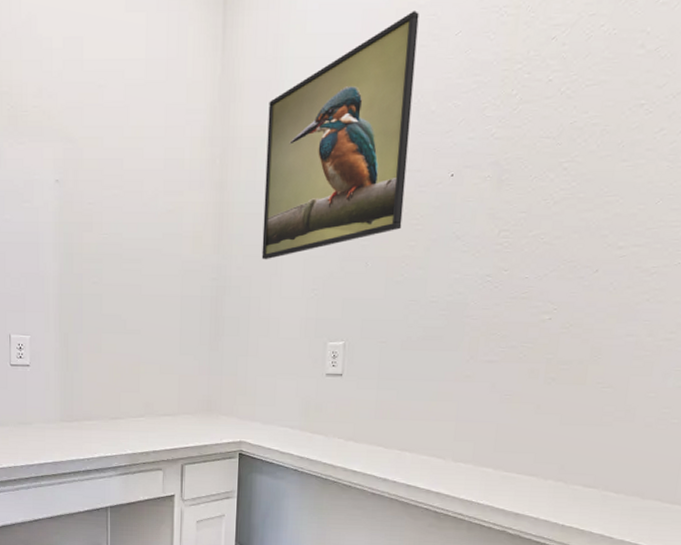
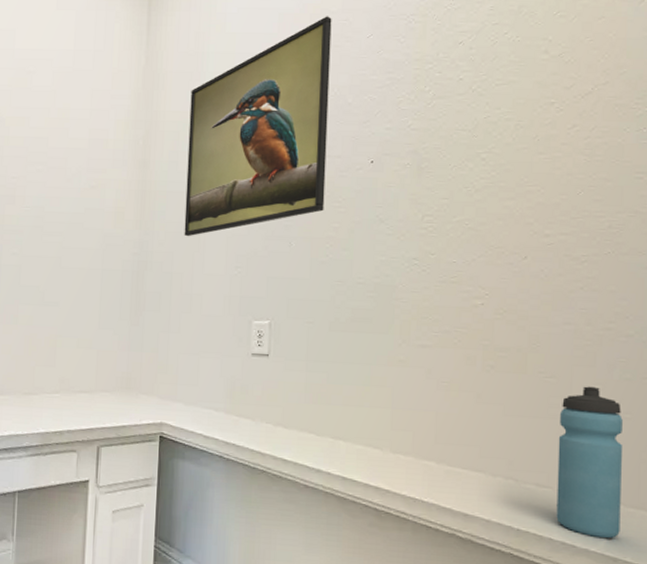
water bottle: none [598,394,670,531] -> present [556,386,623,539]

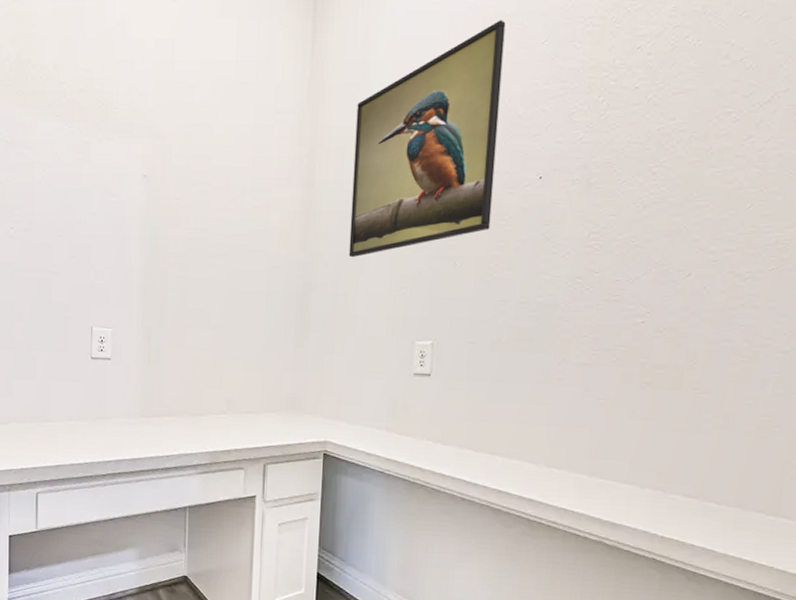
water bottle: present [556,386,623,539] -> none [699,401,771,544]

